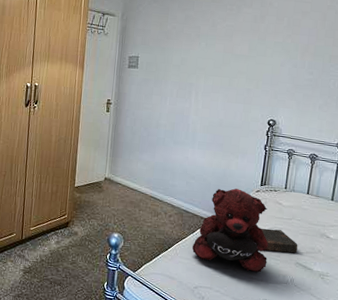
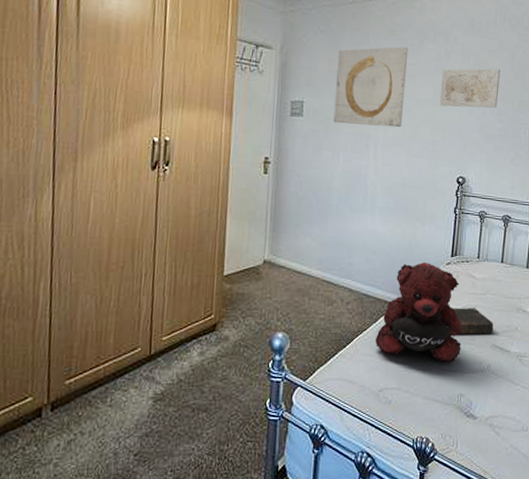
wall art: none [162,11,228,78] -> present [333,46,409,128]
wall art: none [254,28,313,62] -> present [439,68,501,108]

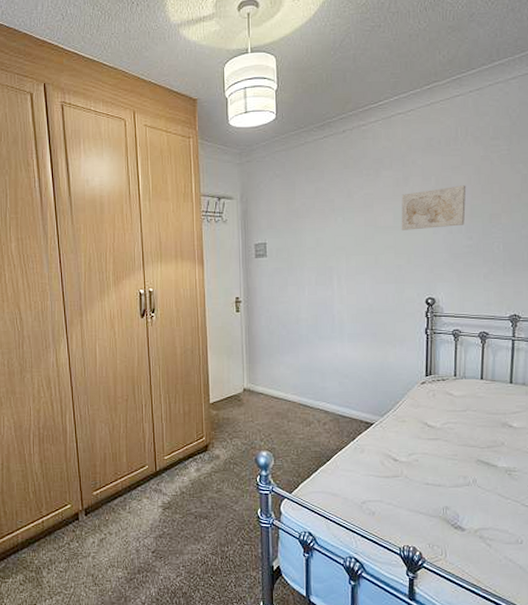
wall art: present [333,46,409,128] -> none [294,177,365,260]
teddy bear: present [375,262,462,363] -> none [354,383,443,477]
hardback book: present [454,308,494,334] -> none [432,424,477,450]

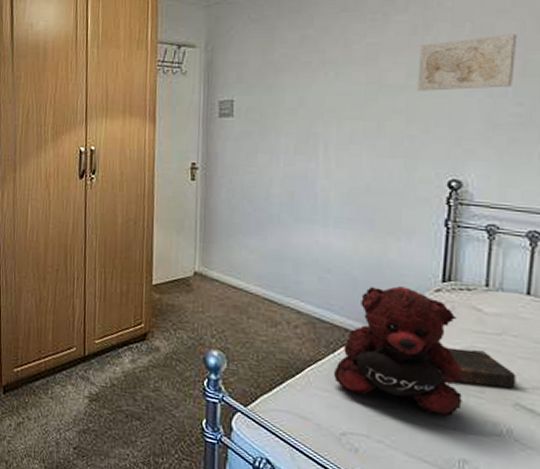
teddy bear: none [354,383,443,477] -> present [333,286,463,417]
hardback book: none [432,424,477,450] -> present [449,347,516,389]

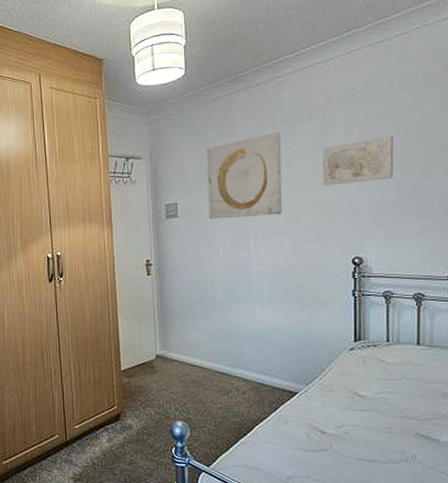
wall art: none [270,23,369,122] -> present [206,131,283,220]
teddy bear: present [333,286,463,417] -> none [276,349,377,452]
hardback book: present [449,347,516,389] -> none [364,394,415,422]

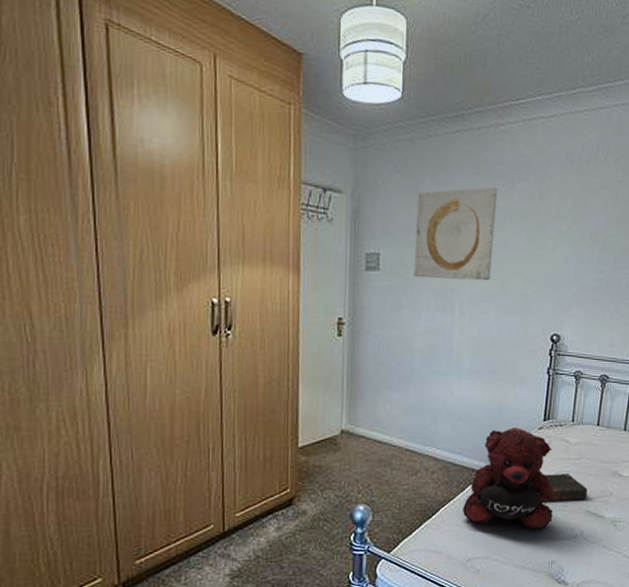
teddy bear: none [276,349,377,452] -> present [462,428,554,530]
wall art: present [322,136,394,186] -> none [532,210,602,257]
hardback book: none [364,394,415,422] -> present [546,474,588,501]

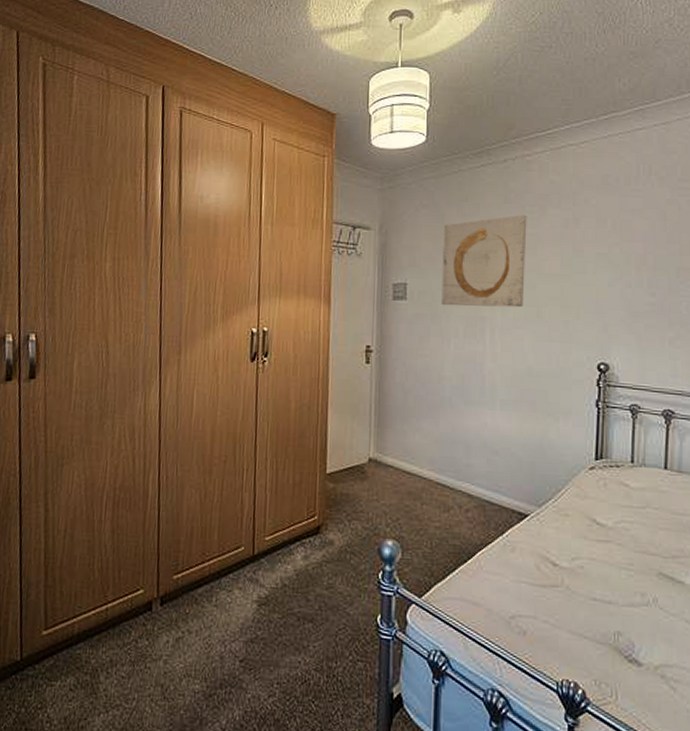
teddy bear: present [462,428,554,530] -> none [502,466,615,591]
hardback book: present [546,474,588,501] -> none [602,523,659,559]

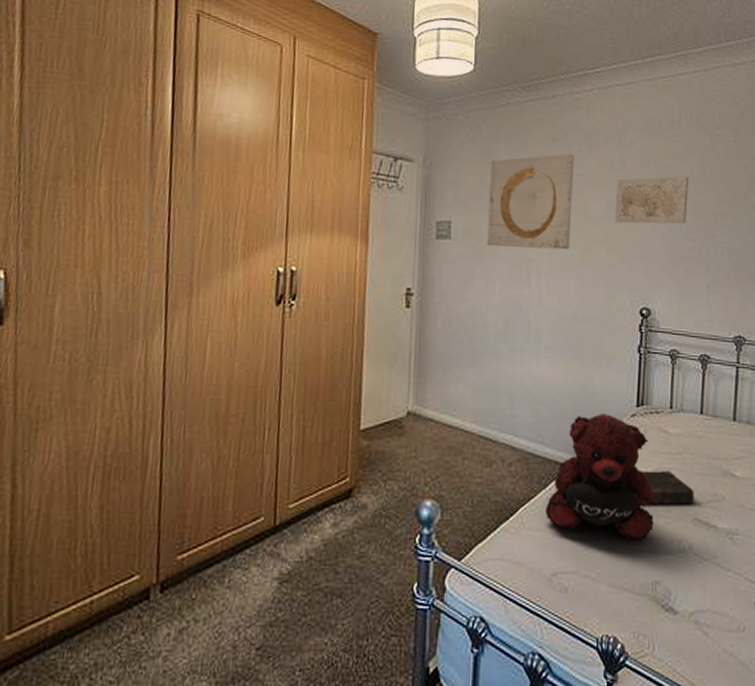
teddy bear: none [502,466,615,591] -> present [544,414,654,540]
wall art: none [569,231,649,281] -> present [614,176,689,224]
hardback book: none [602,523,659,559] -> present [643,471,694,505]

